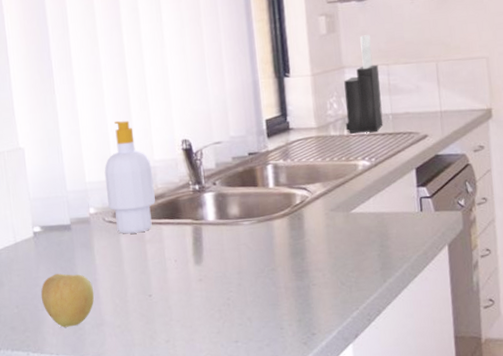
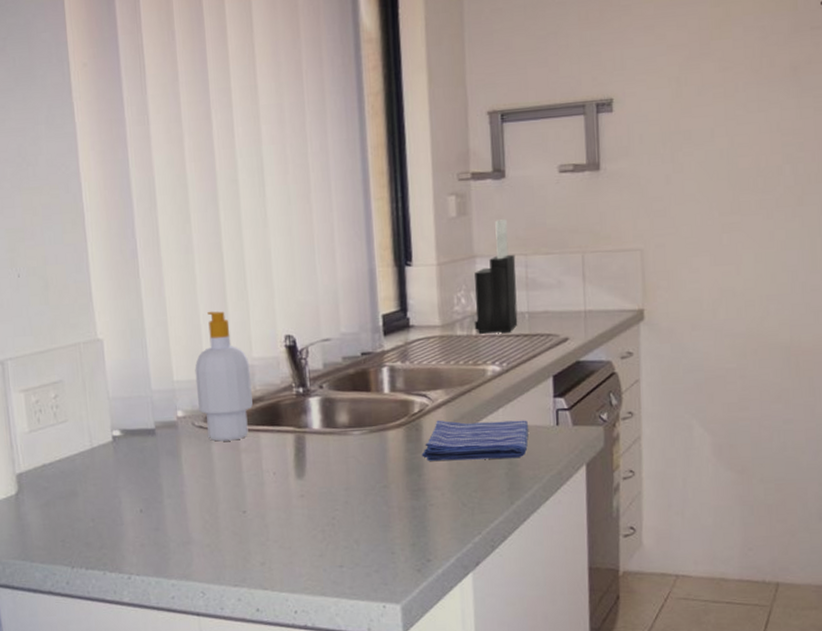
apple: present [40,273,95,328] -> none [120,484,181,545]
dish towel: none [304,207,397,246] -> present [421,420,529,461]

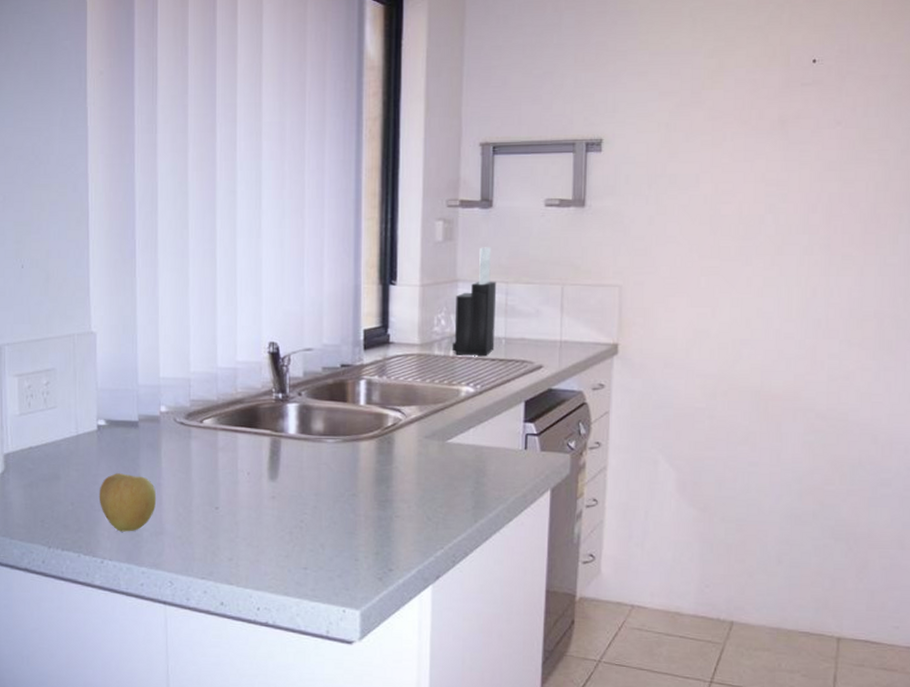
apple: none [120,484,181,545] -> present [99,473,157,532]
soap bottle: present [195,311,253,442] -> none [180,313,233,439]
dish towel: present [421,420,529,461] -> none [391,435,498,478]

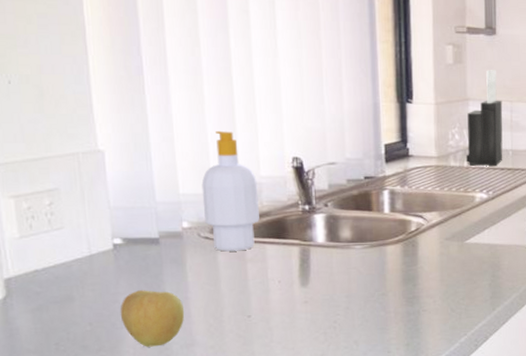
soap bottle: none [180,313,233,439] -> present [201,130,259,252]

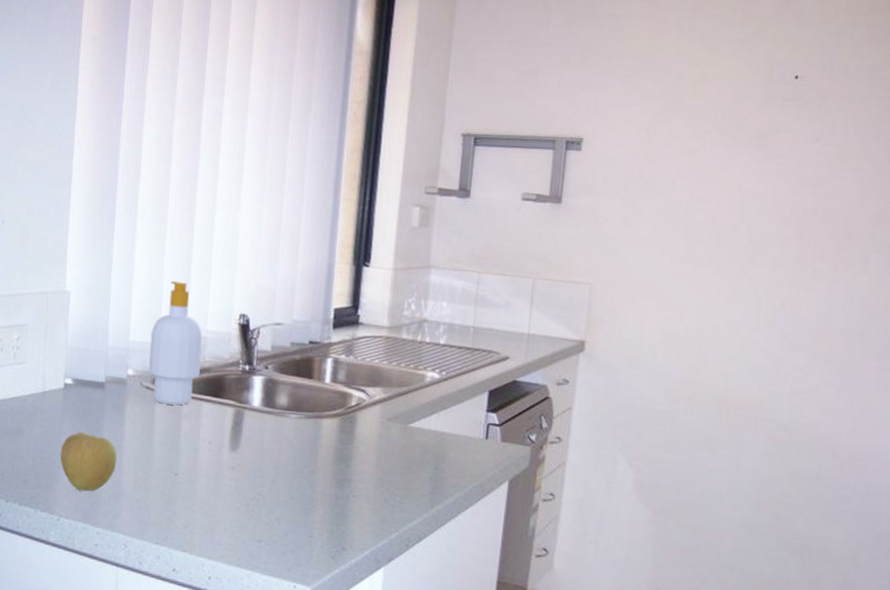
knife block: present [465,70,503,166] -> none [420,236,469,343]

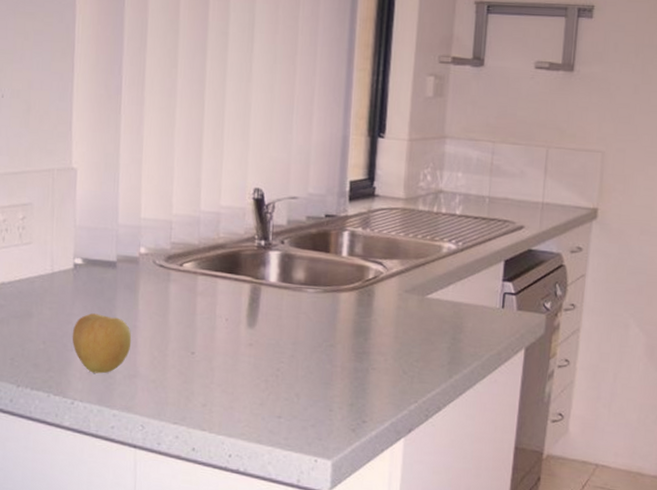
soap bottle: present [149,280,203,406] -> none [161,155,217,283]

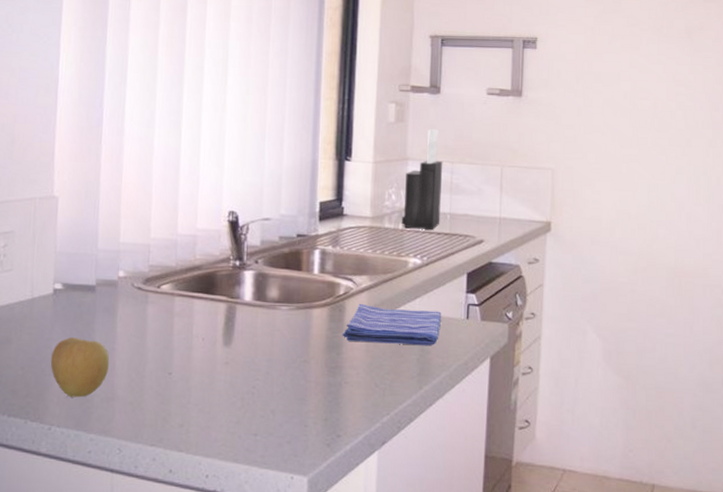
dish towel: none [370,288,476,335] -> present [342,303,442,346]
knife block: none [436,105,484,213] -> present [401,129,443,230]

